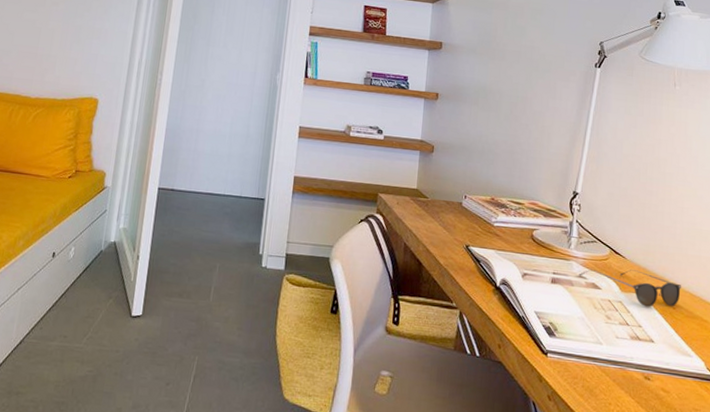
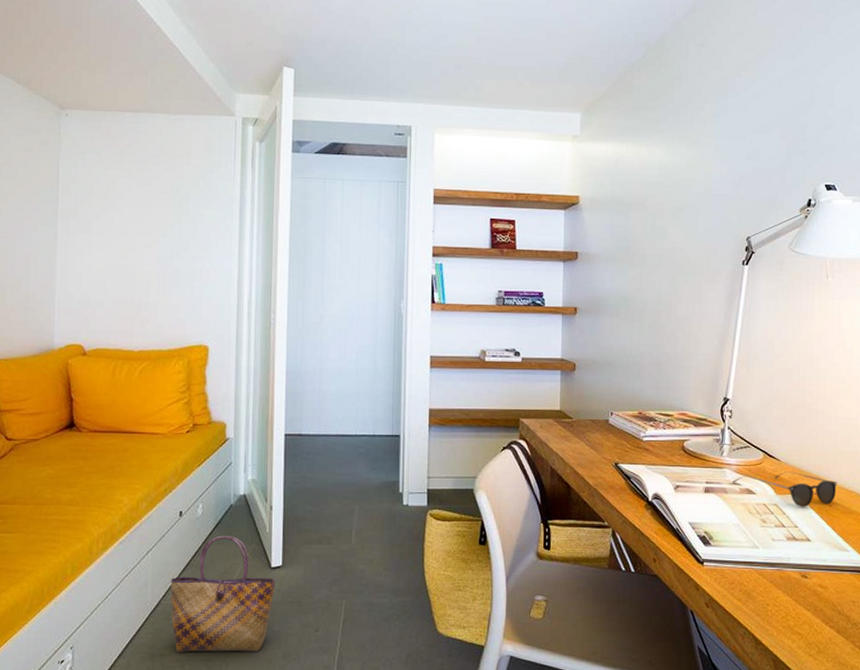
tote bag: none [31,279,135,400] -> present [170,535,276,652]

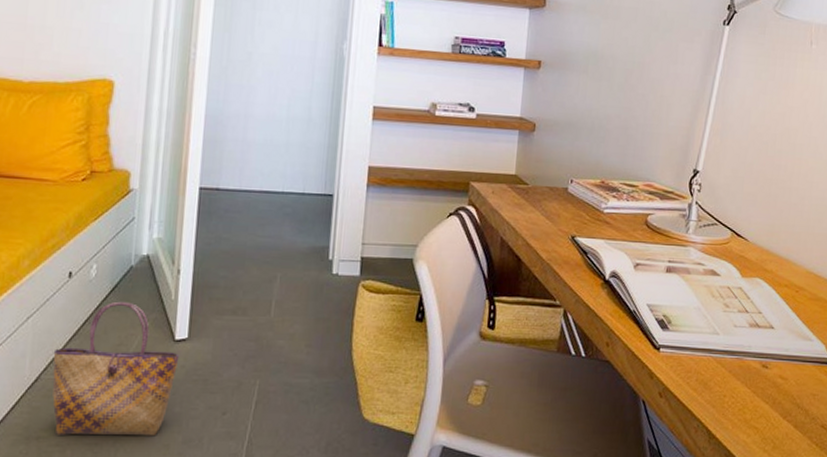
sunglasses: present [732,471,837,507] -> none [696,253,806,292]

